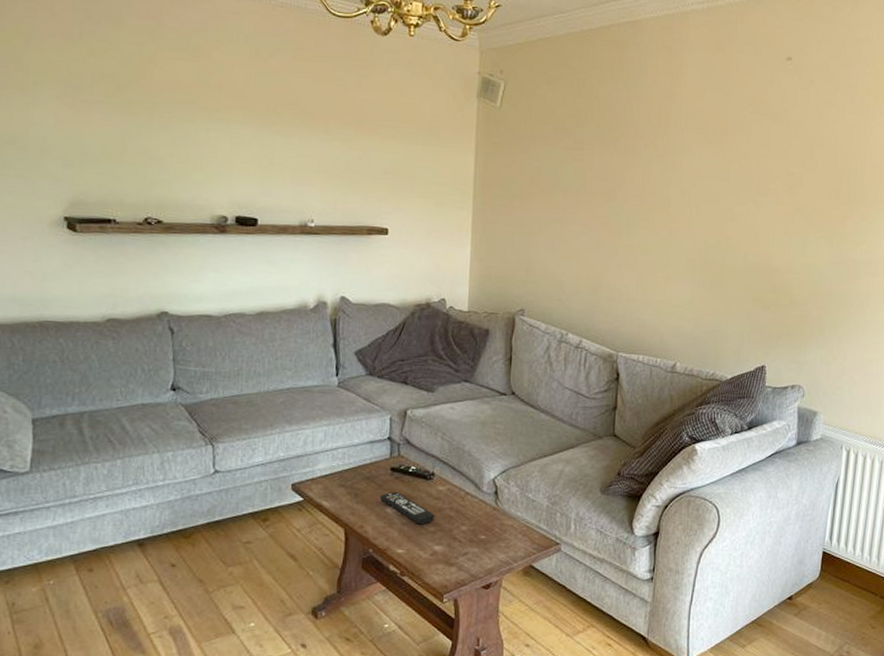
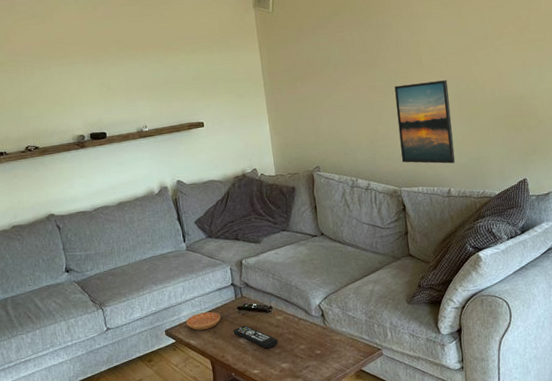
saucer: none [321,468,367,490] -> present [186,312,221,331]
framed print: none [624,228,696,333] -> present [394,80,456,164]

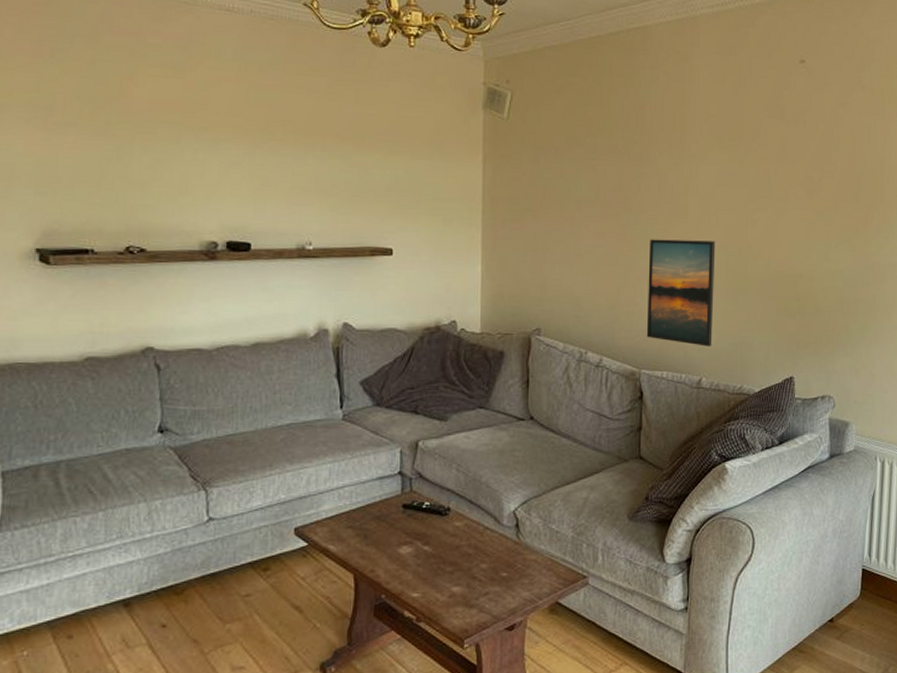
saucer: present [186,312,221,331] -> none [327,508,377,532]
remote control: present [233,325,278,349] -> none [391,530,452,565]

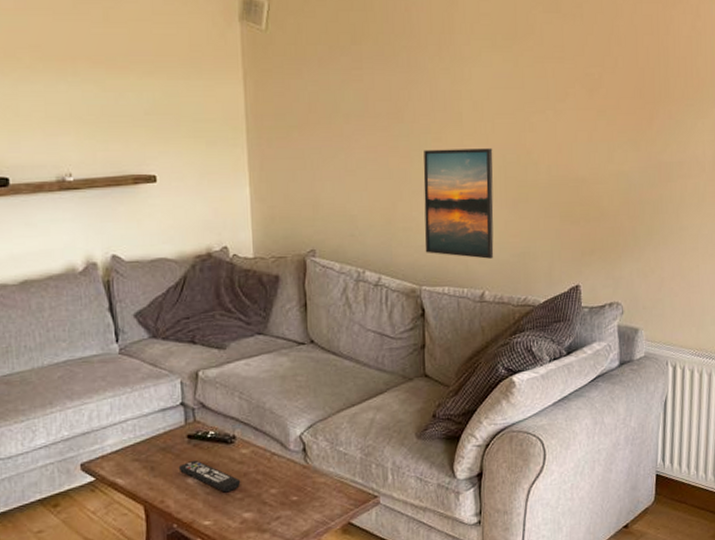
remote control: none [391,530,452,565] -> present [178,459,241,493]

